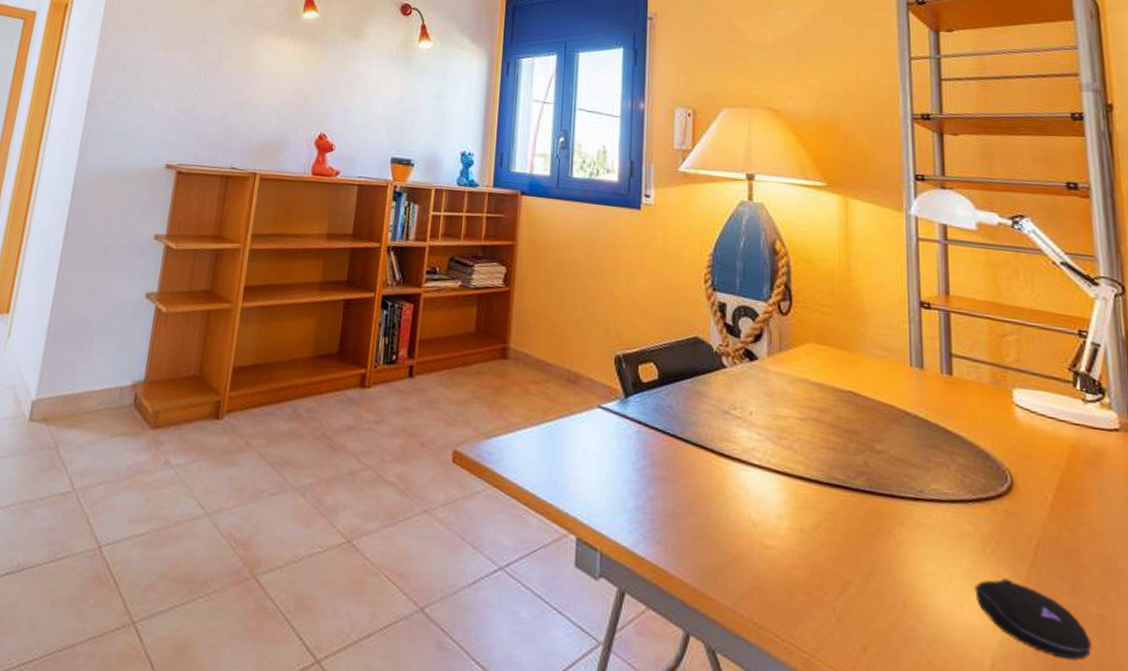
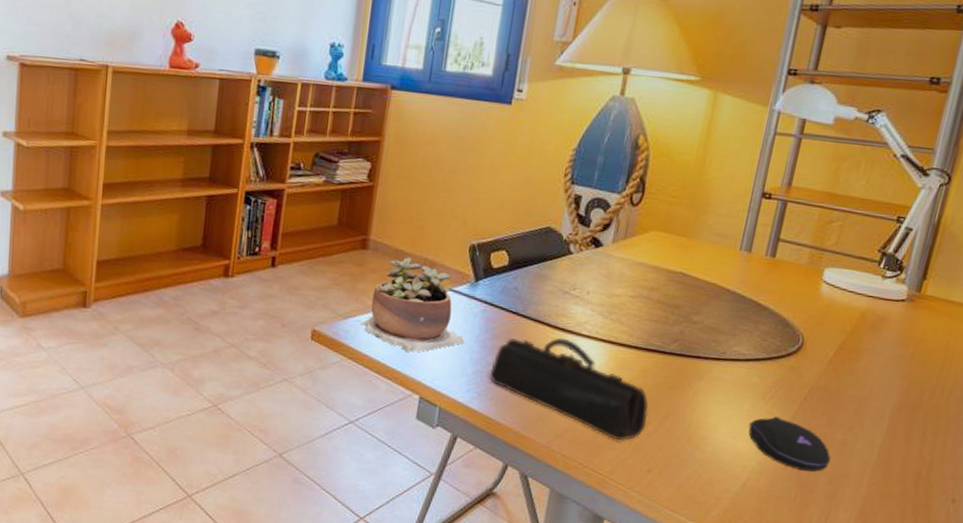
succulent plant: none [501,368,621,482] -> present [357,257,465,353]
pencil case: none [652,466,848,605] -> present [489,337,648,440]

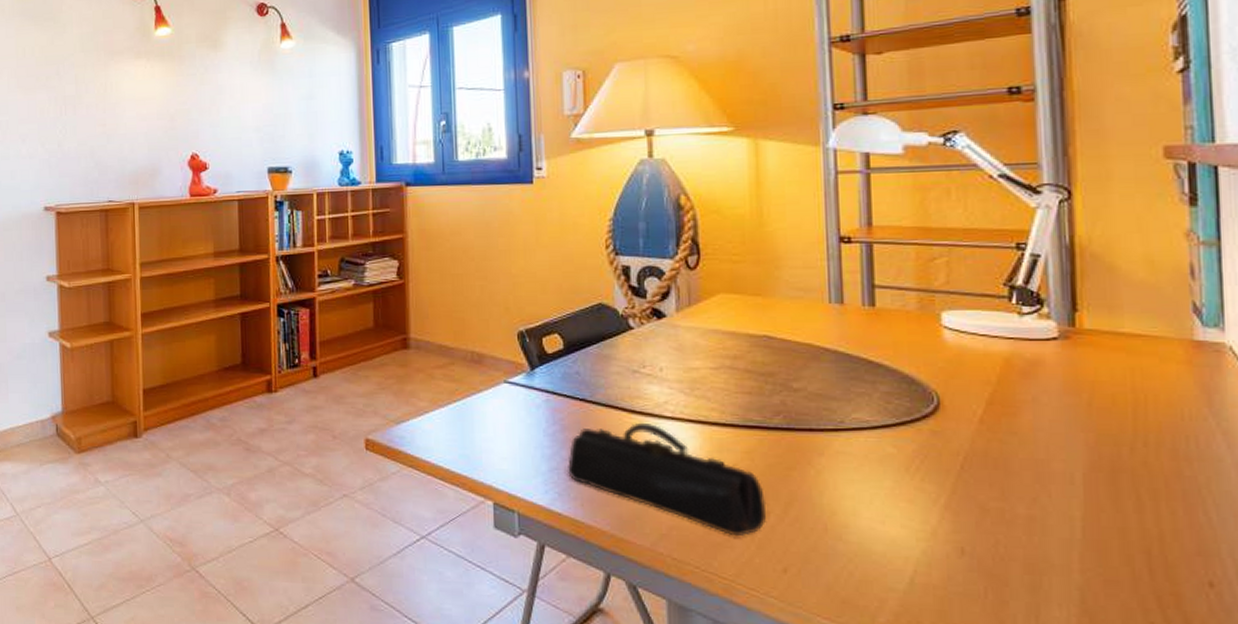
succulent plant: present [357,257,465,353] -> none [411,352,532,455]
computer mouse: present [748,416,831,472] -> none [897,492,1019,558]

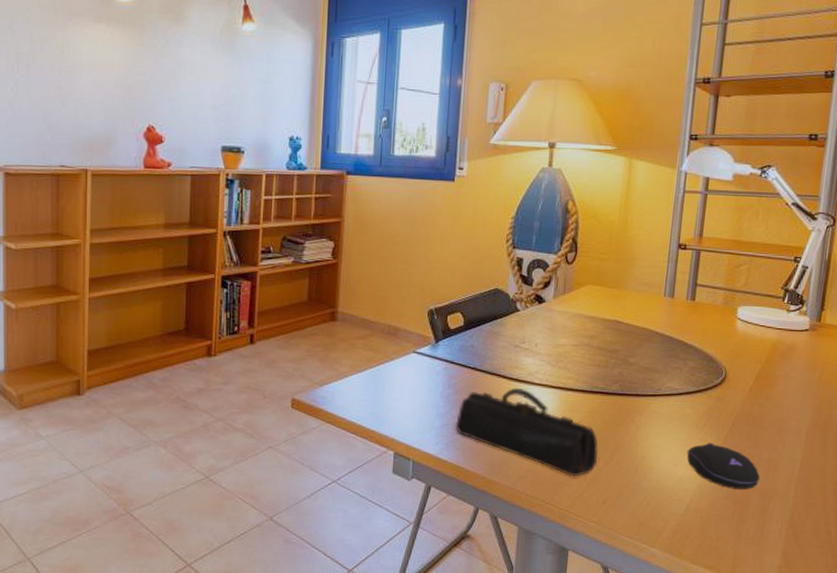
computer mouse: none [897,492,1019,558] -> present [686,442,760,489]

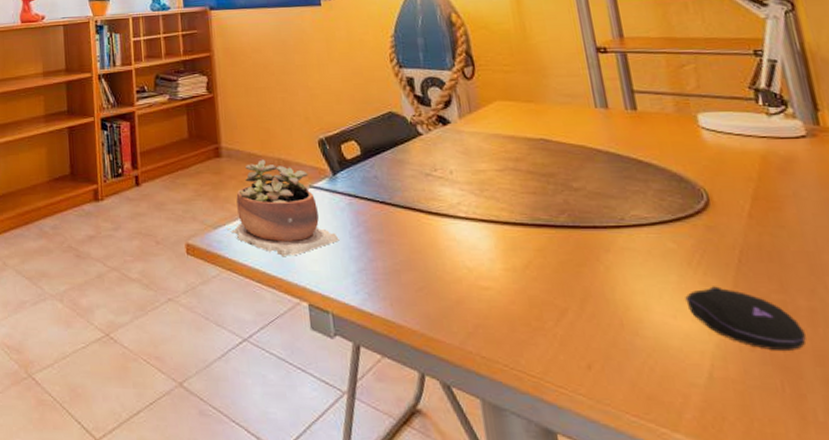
succulent plant: none [332,325,431,413] -> present [227,159,340,257]
pencil case: present [454,387,599,476] -> none [374,223,565,332]

